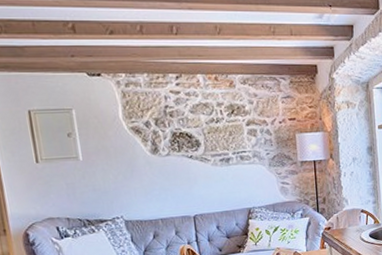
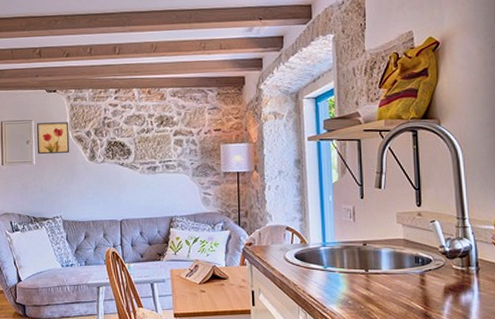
wall art: none [79,111,126,148] -> present [37,122,70,154]

